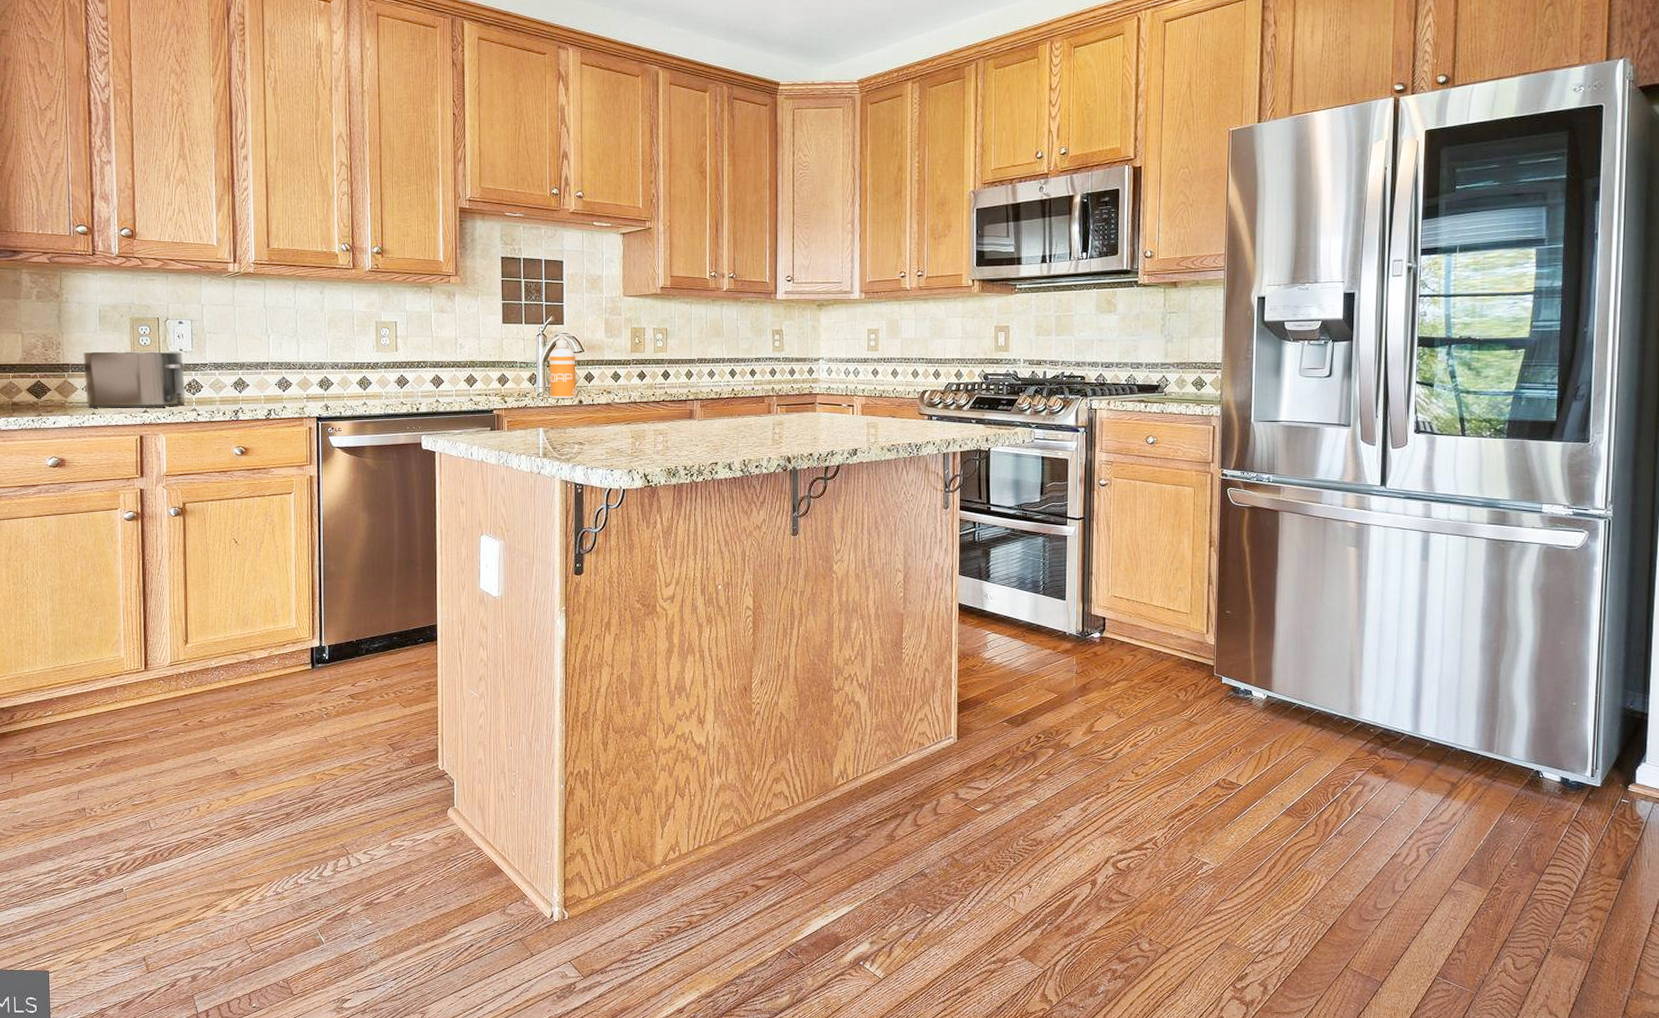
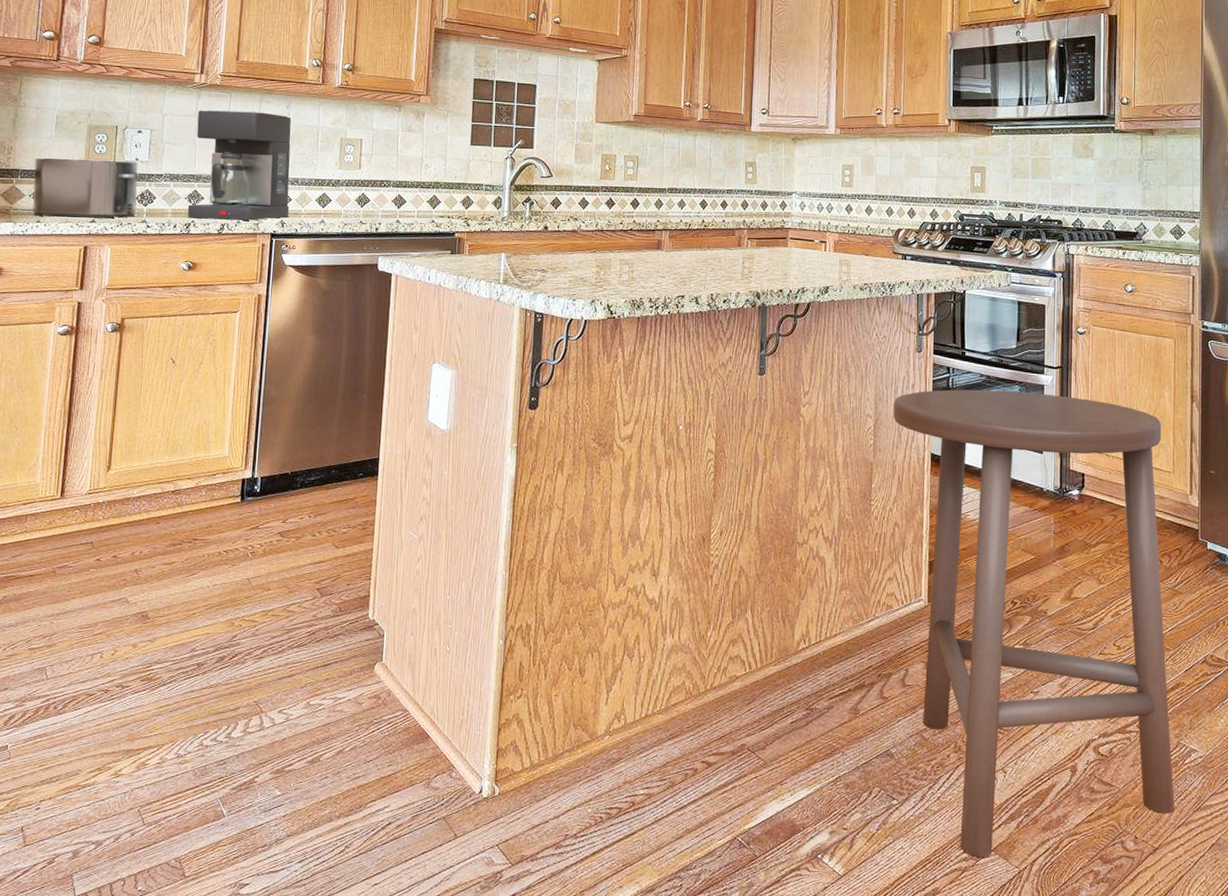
coffee maker: none [234,299,332,406] -> present [187,110,291,222]
soap dispenser: present [549,334,576,399] -> none [514,158,544,225]
bar stool: none [922,542,1187,961] -> present [893,389,1174,858]

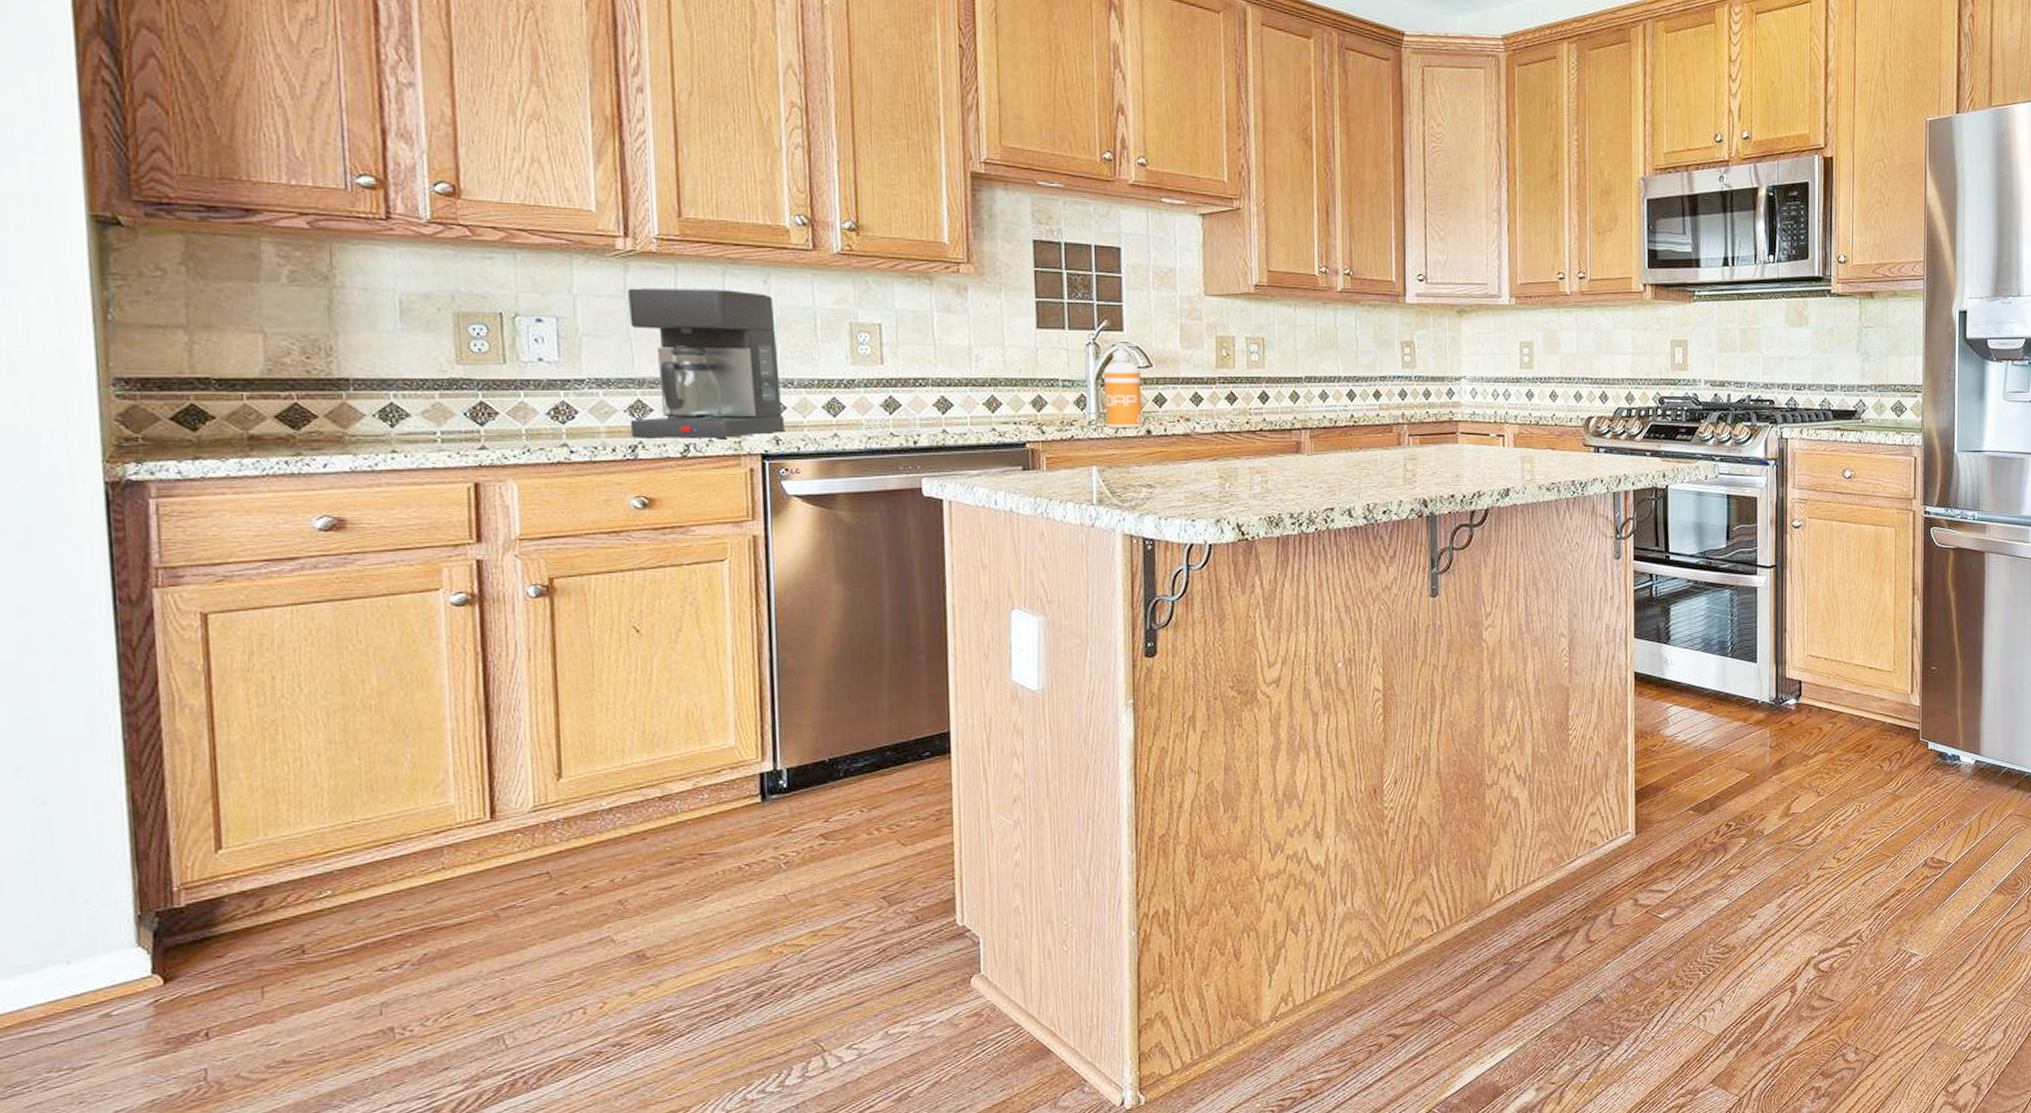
toaster: present [33,158,138,218] -> none [373,362,549,443]
soap dispenser: none [514,158,544,225] -> present [1104,343,1143,429]
bar stool: present [893,389,1174,858] -> none [1590,596,1895,1092]

